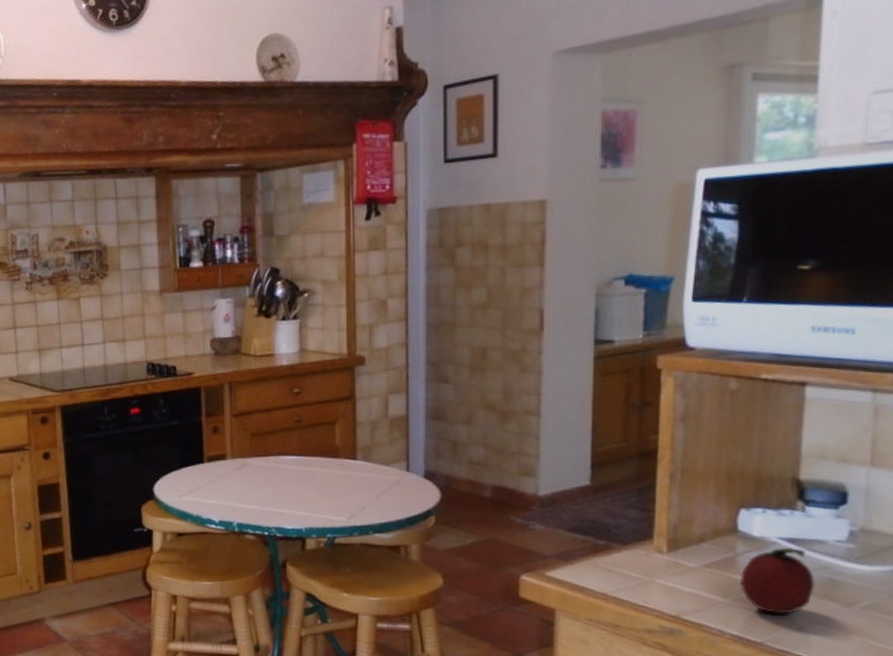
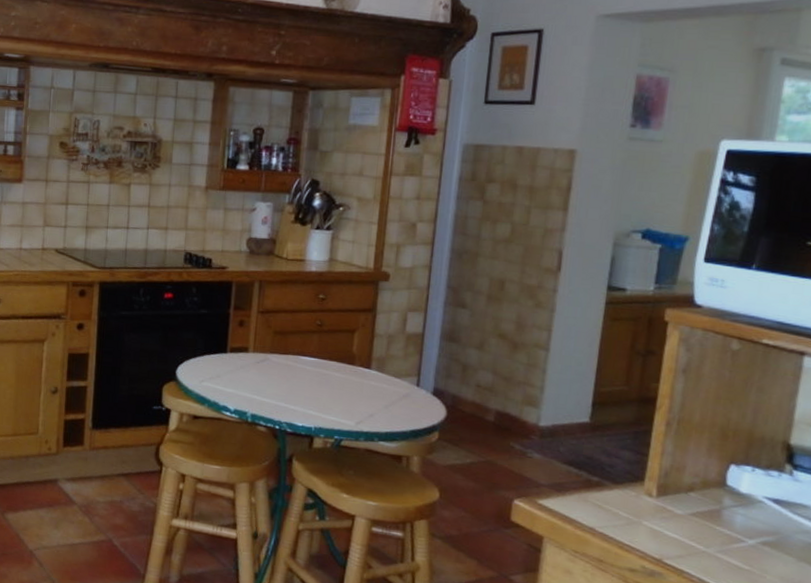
fruit: present [739,547,815,614] -> none [723,506,796,572]

